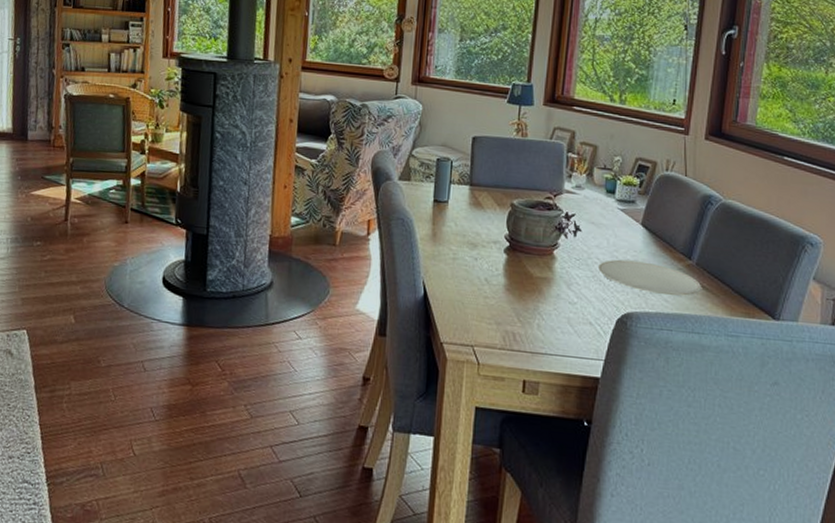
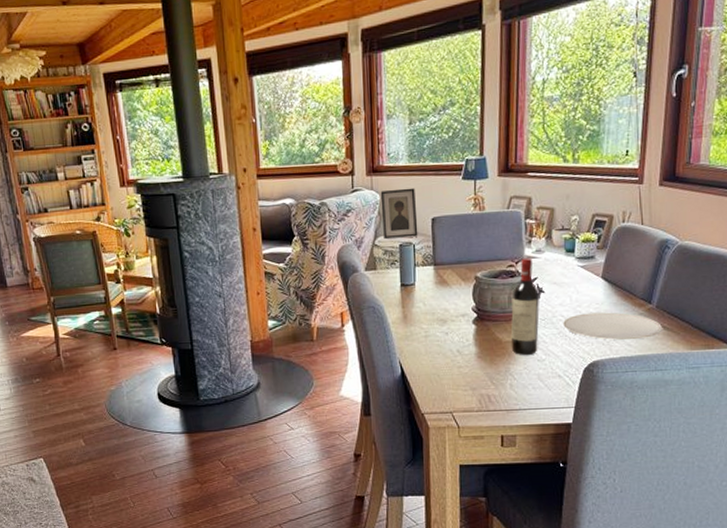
picture frame: none [421,102,459,153] -> present [380,188,418,240]
wine bottle: none [542,192,577,296] -> present [510,258,540,355]

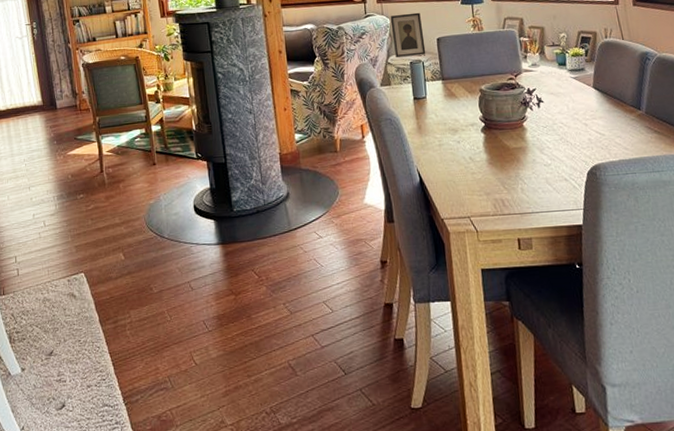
wine bottle: present [510,258,540,355] -> none [514,71,543,161]
plate: present [563,312,662,341] -> none [563,118,654,145]

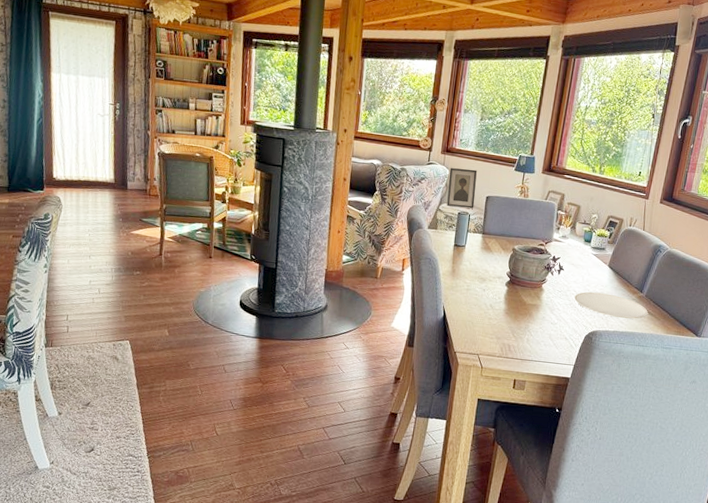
plate: none [563,118,654,145] -> present [574,291,648,319]

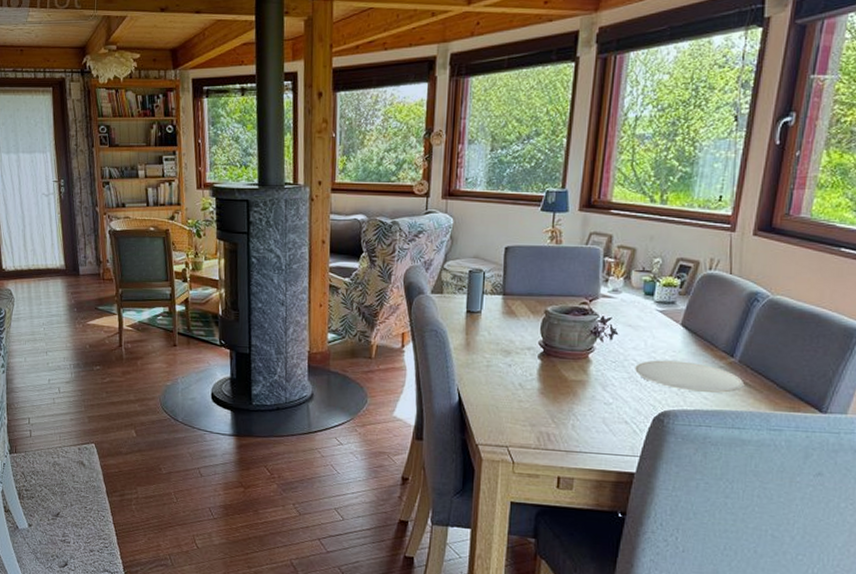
picture frame: present [447,168,477,209] -> none [453,214,491,265]

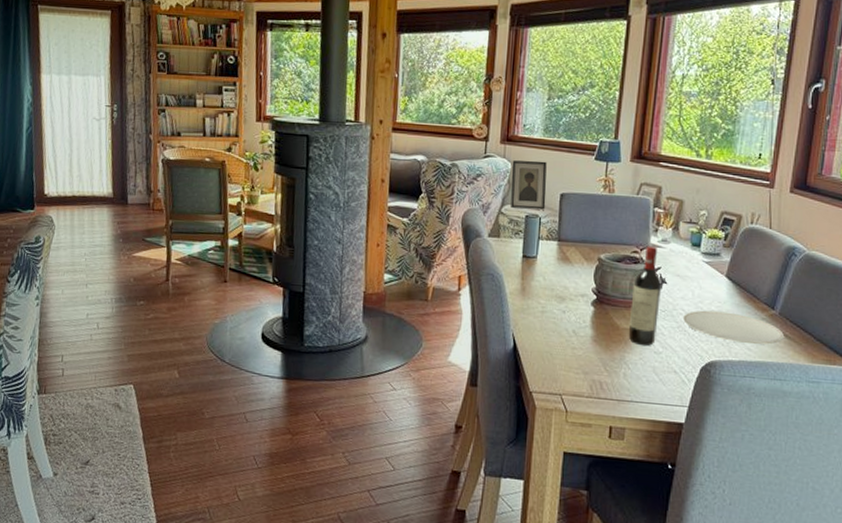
picture frame: none [453,214,491,265] -> present [510,160,547,210]
wine bottle: none [576,296,613,397] -> present [628,246,662,346]

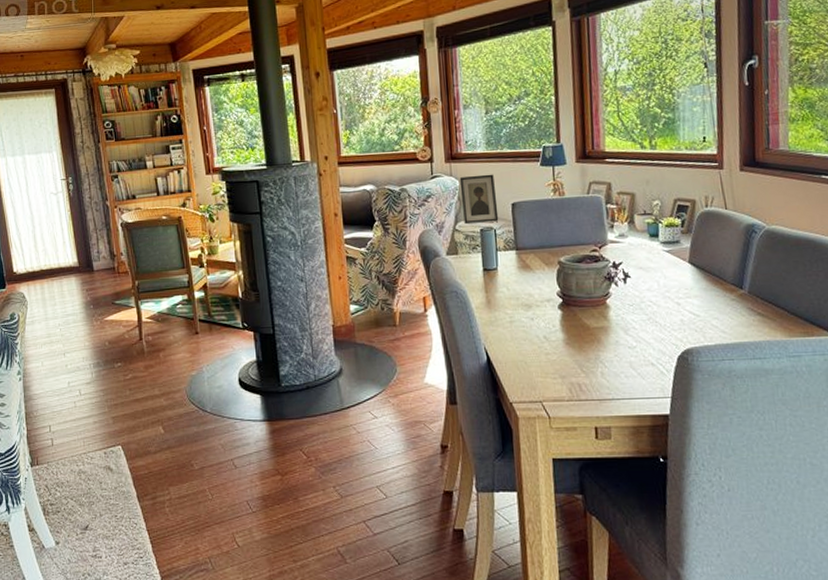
wine bottle: present [628,246,662,346] -> none [597,242,628,342]
plate: present [683,310,784,345] -> none [652,297,757,327]

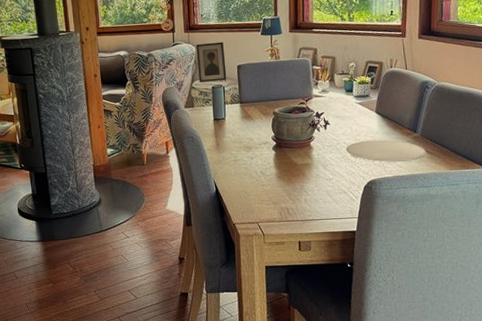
plate: none [652,297,757,327] -> present [346,140,426,163]

